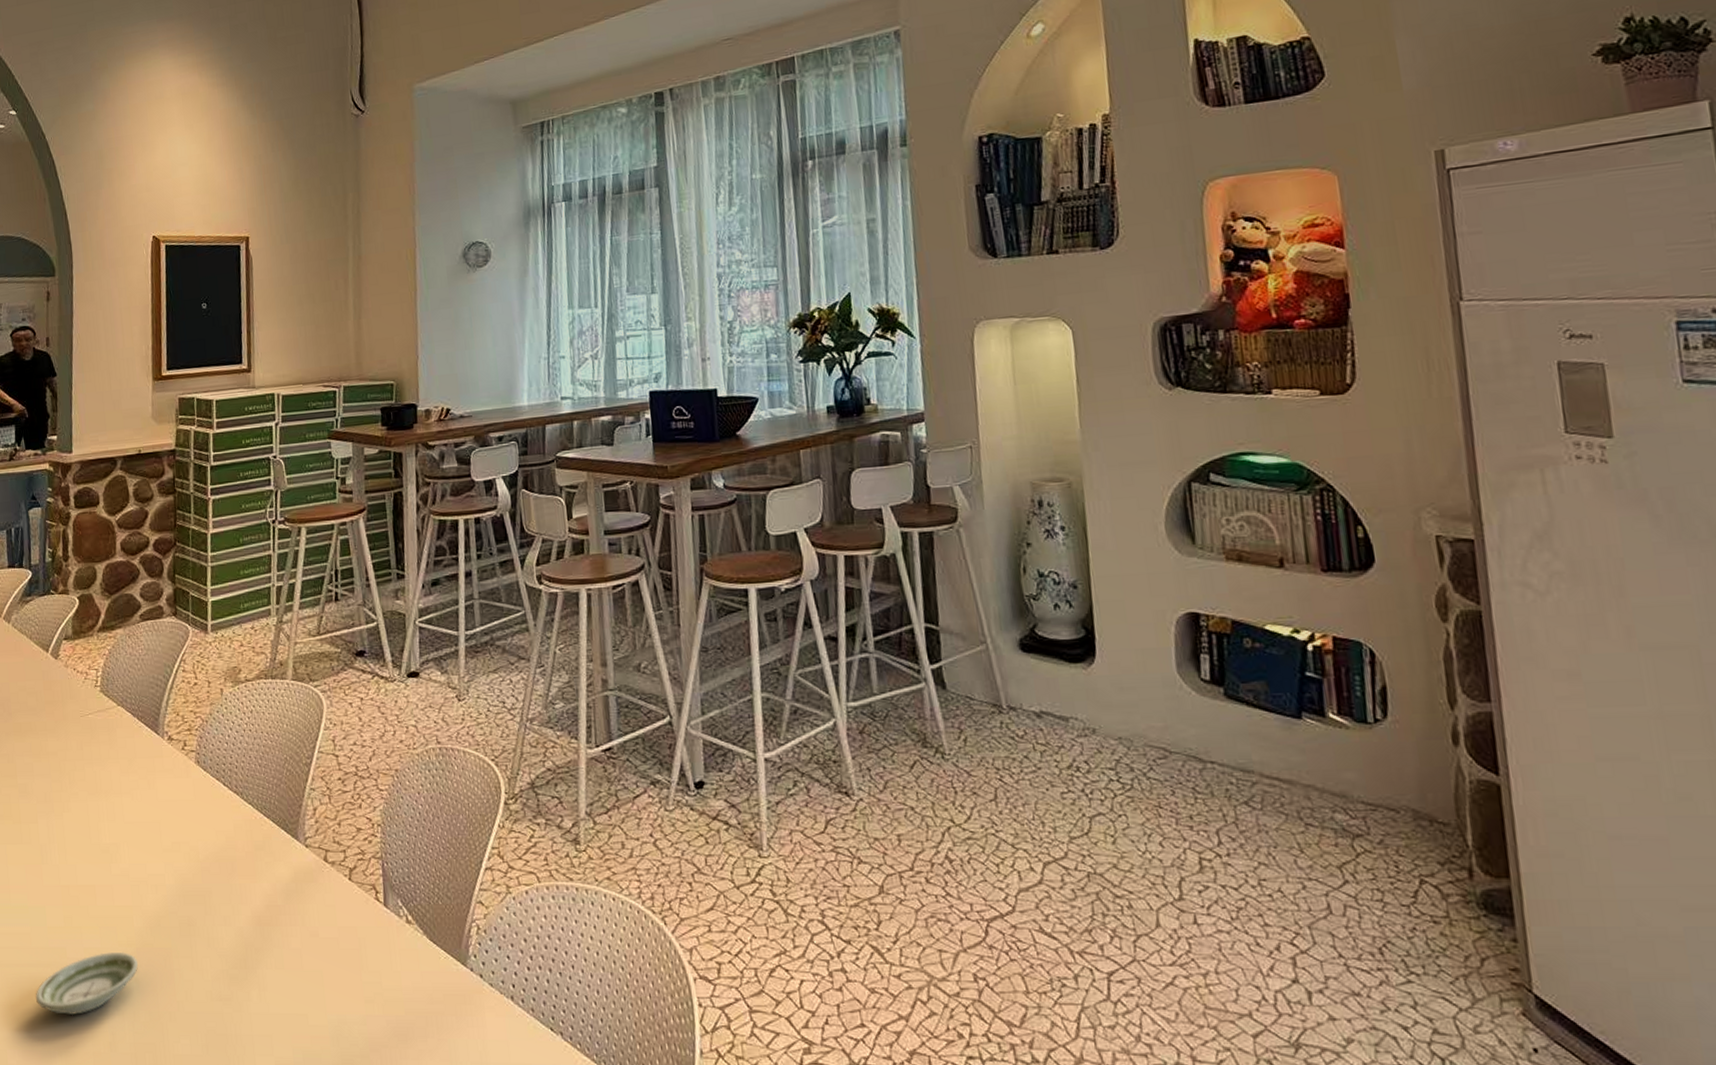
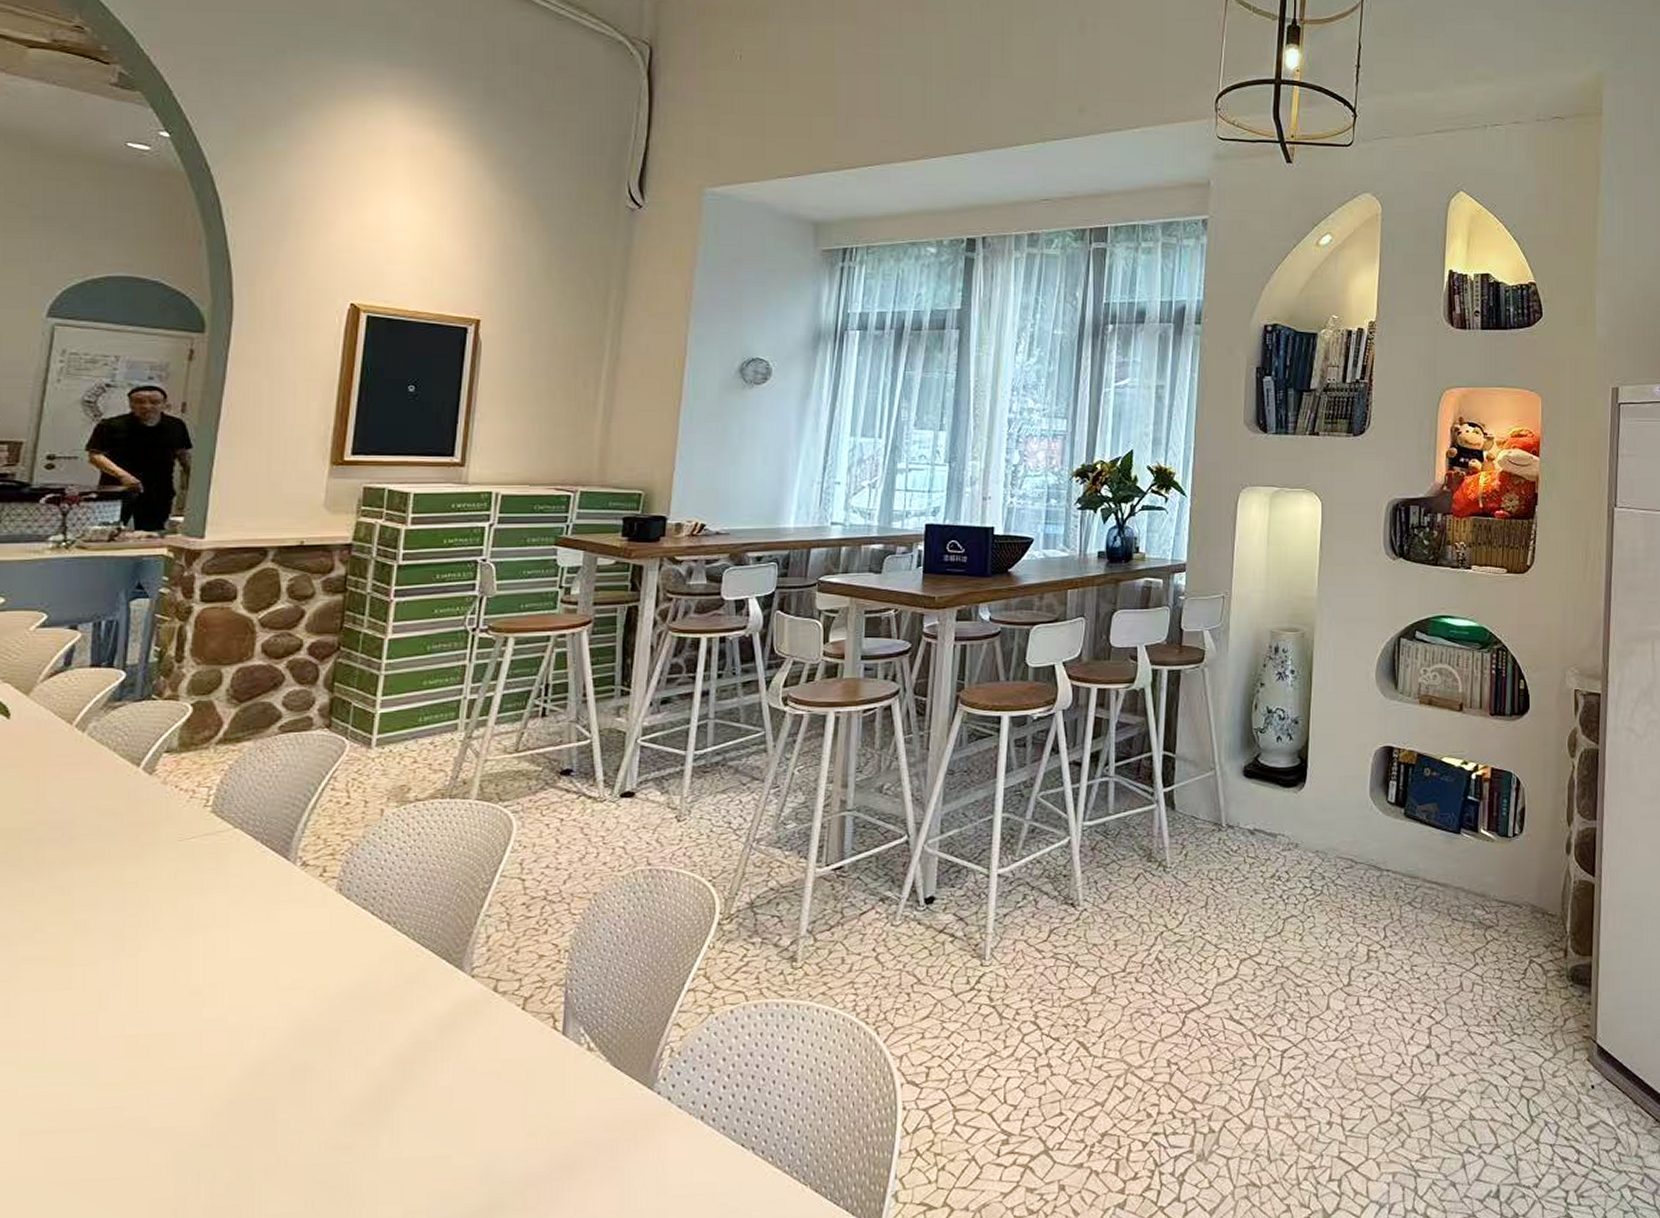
saucer: present [36,951,138,1016] -> none [71,1105,227,1184]

